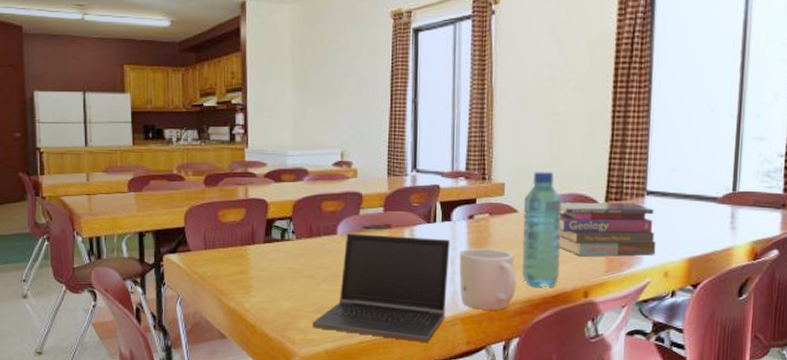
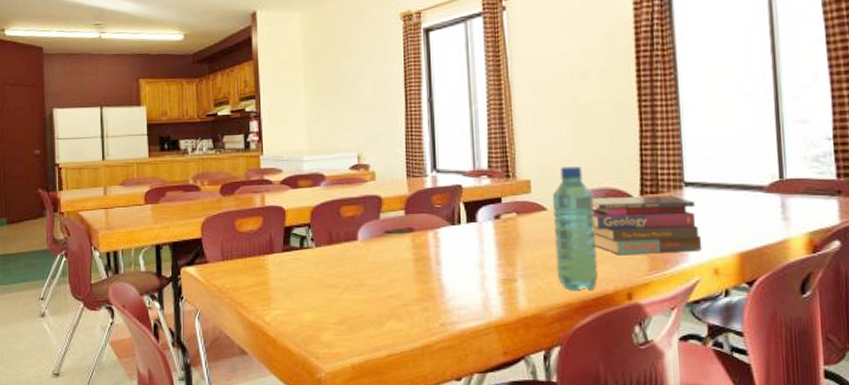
laptop computer: present [312,233,450,344] -> none [336,239,478,355]
mug: present [459,248,516,310] -> none [487,249,552,316]

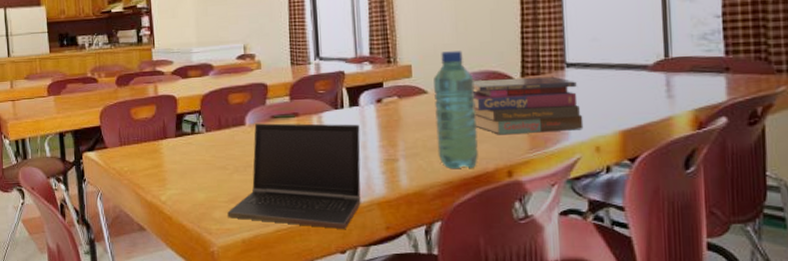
laptop computer: none [336,239,478,355] -> present [227,123,361,230]

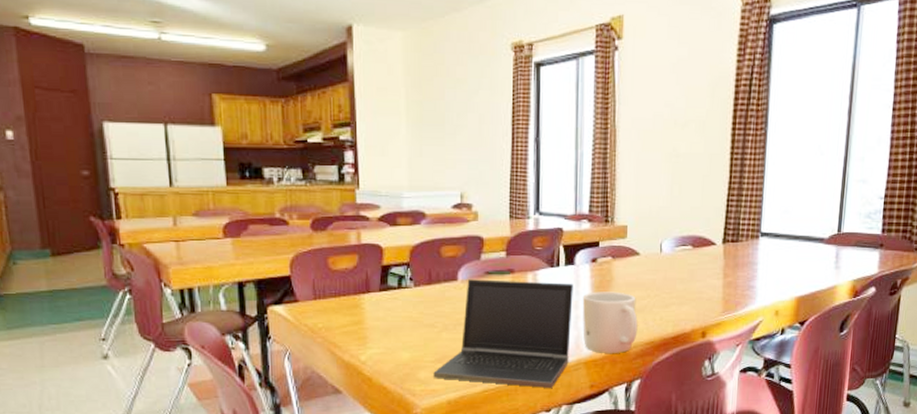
mug: none [370,131,433,194] -> present [582,292,638,353]
water bottle: present [434,51,478,168] -> none [643,214,682,329]
books: present [472,76,584,135] -> none [678,244,769,298]

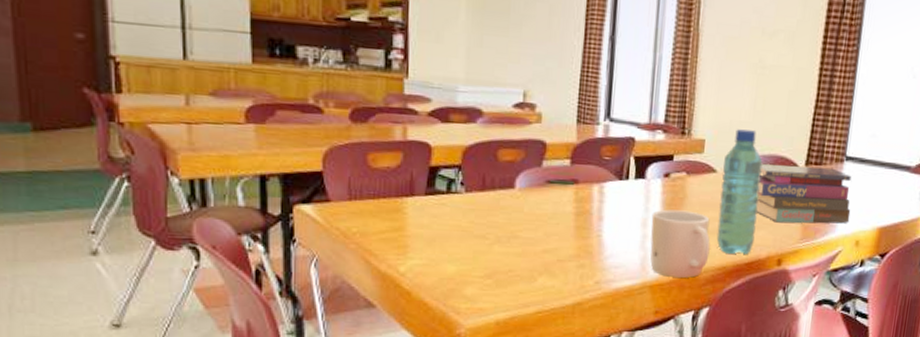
laptop computer: present [433,279,573,389] -> none [481,188,643,313]
water bottle: none [643,214,682,329] -> present [716,129,763,254]
books: none [678,244,769,298] -> present [756,164,851,224]

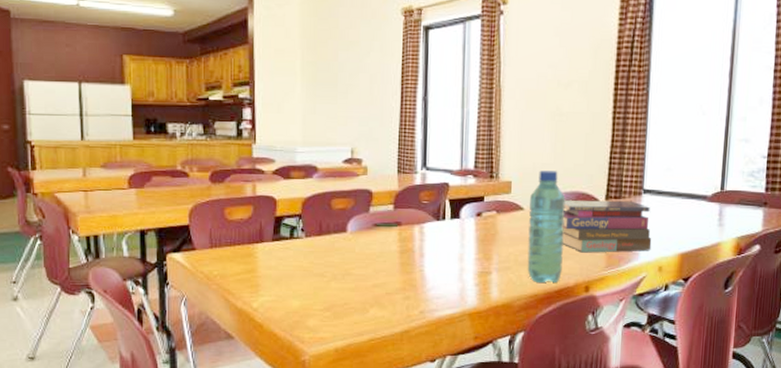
mug: present [650,209,710,278] -> none [467,245,522,305]

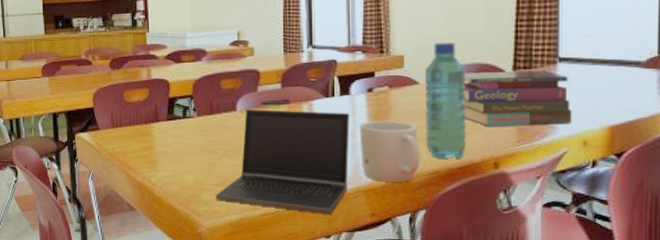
laptop computer: none [322,231,459,340] -> present [216,109,350,216]
mug: none [467,245,522,305] -> present [359,121,420,182]

